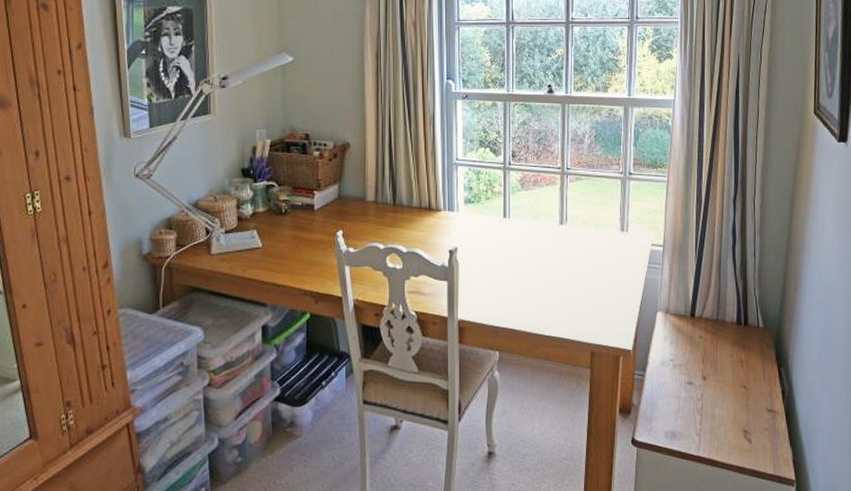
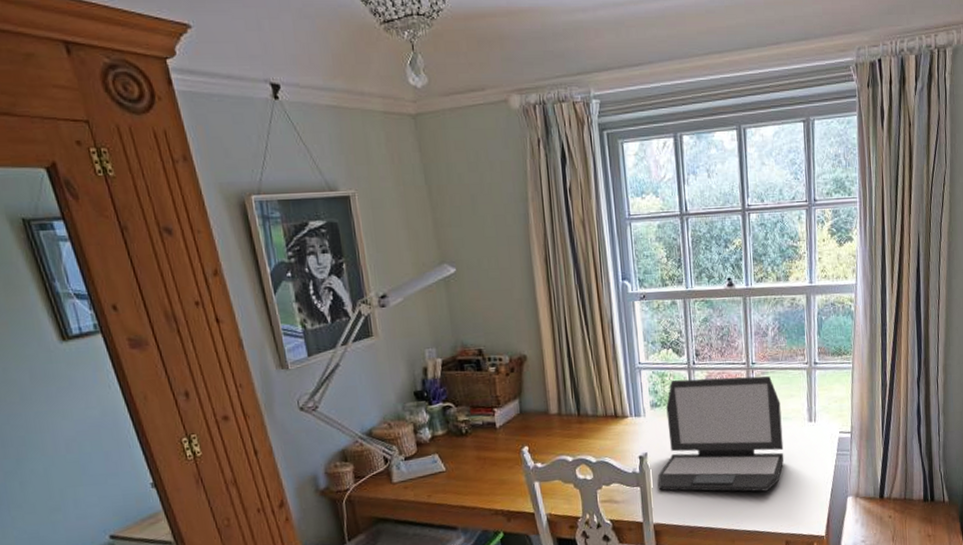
laptop: none [466,179,594,298] -> present [658,375,784,492]

